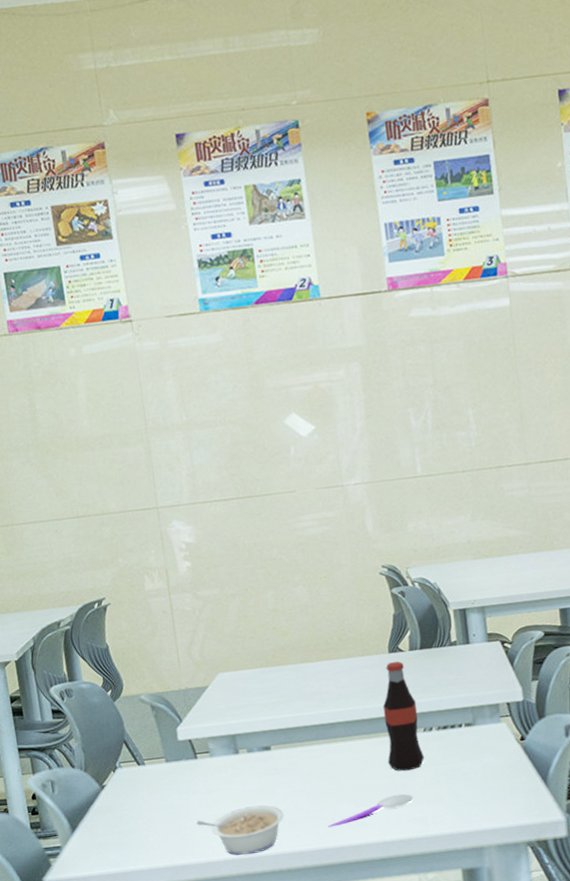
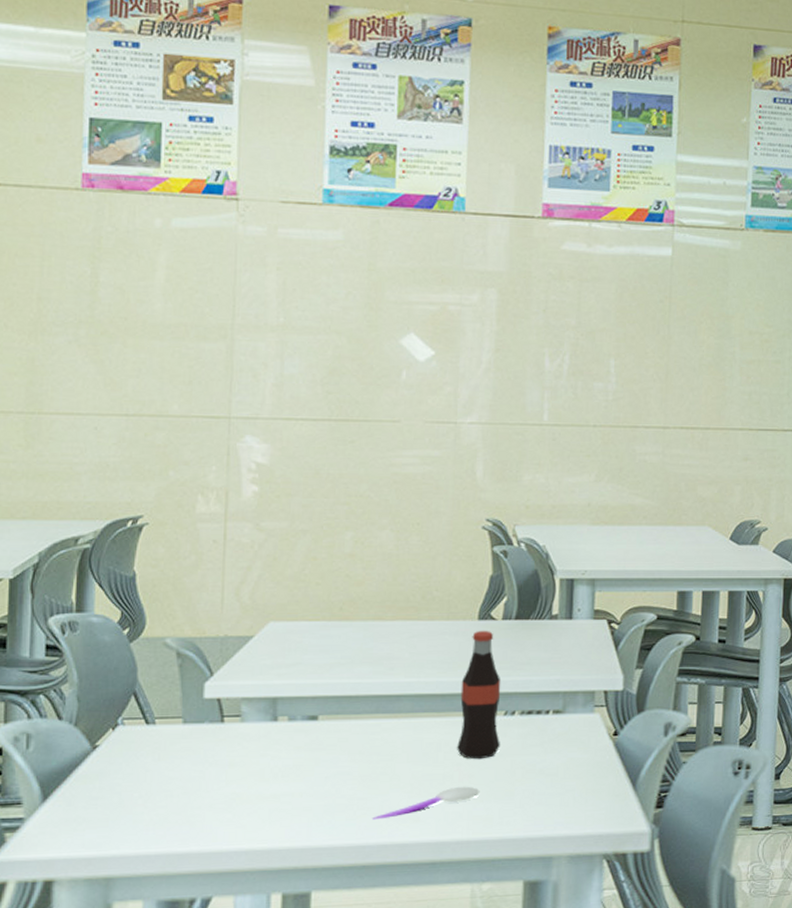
legume: present [196,804,285,855] -> none [207,785,322,847]

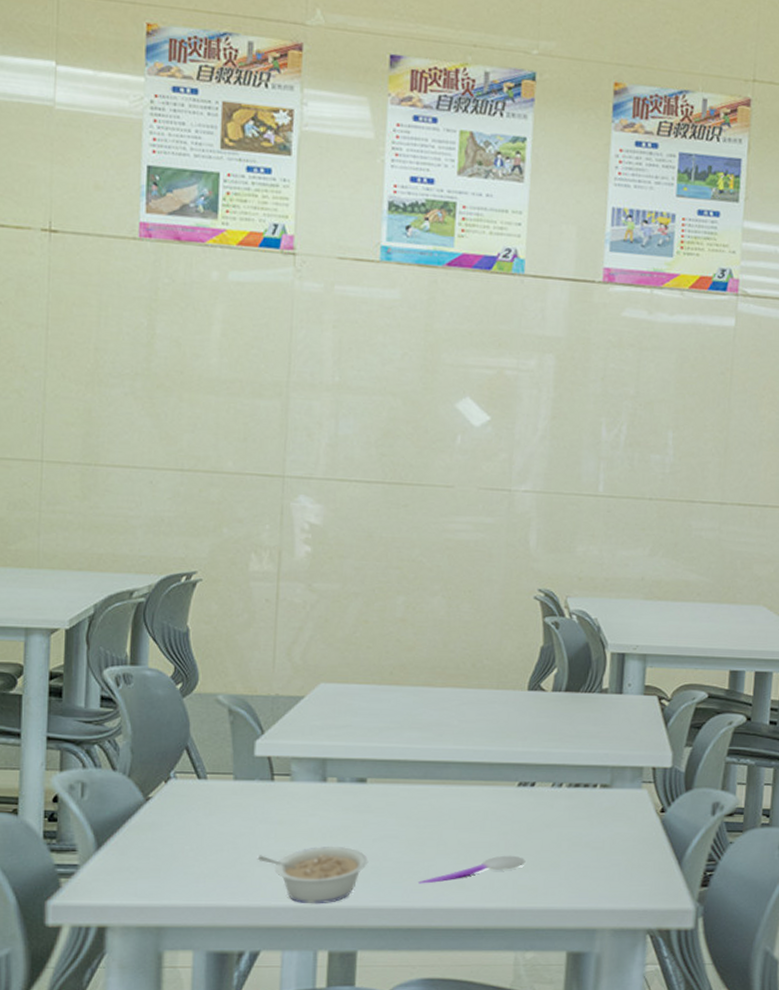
legume: none [207,785,322,847] -> present [257,846,369,904]
bottle: present [457,630,501,760] -> none [504,700,550,830]

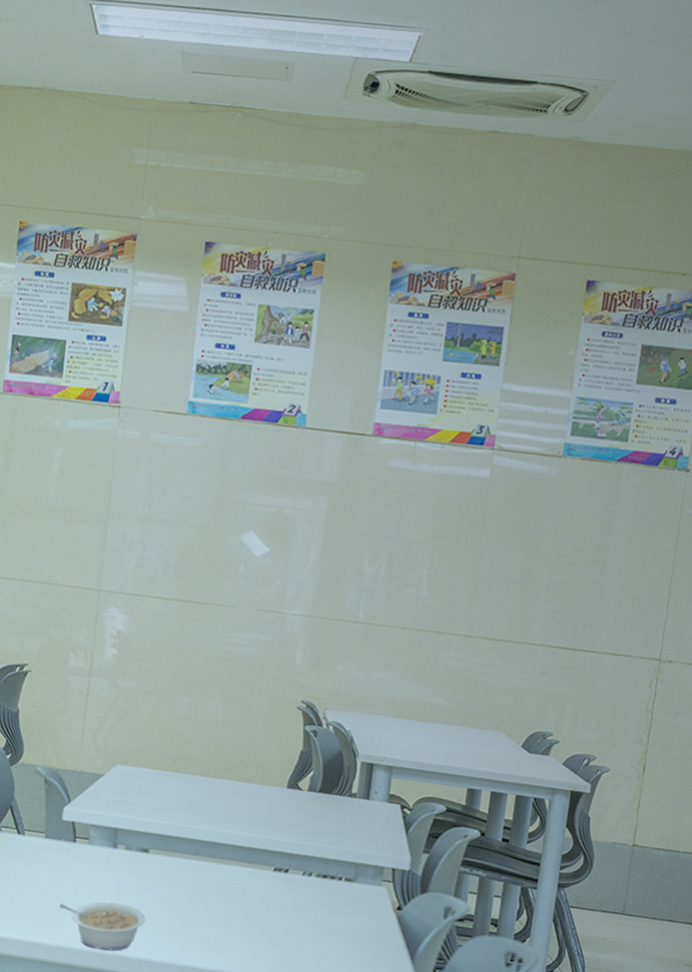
spoon: present [418,855,526,884] -> none [185,930,276,946]

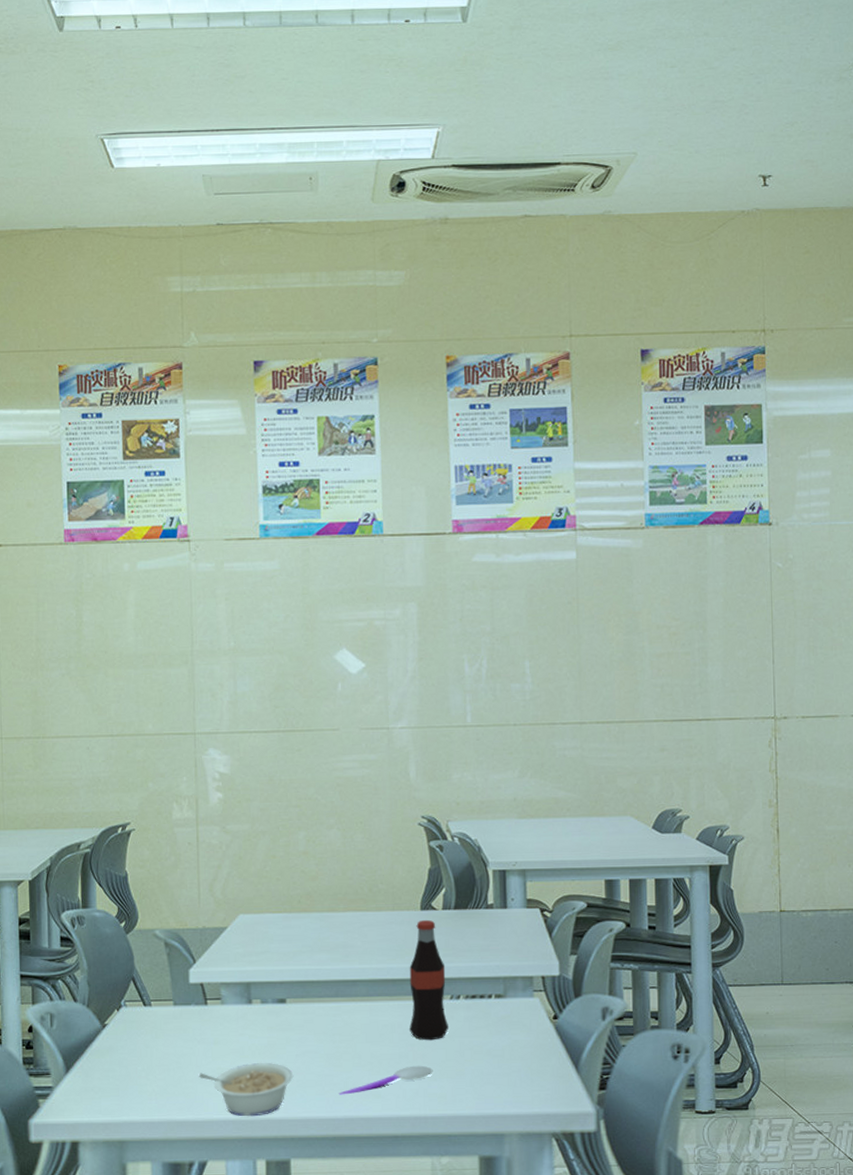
spoon: none [185,930,276,946] -> present [339,1065,433,1095]
bottle: none [260,797,303,910] -> present [409,919,448,1041]

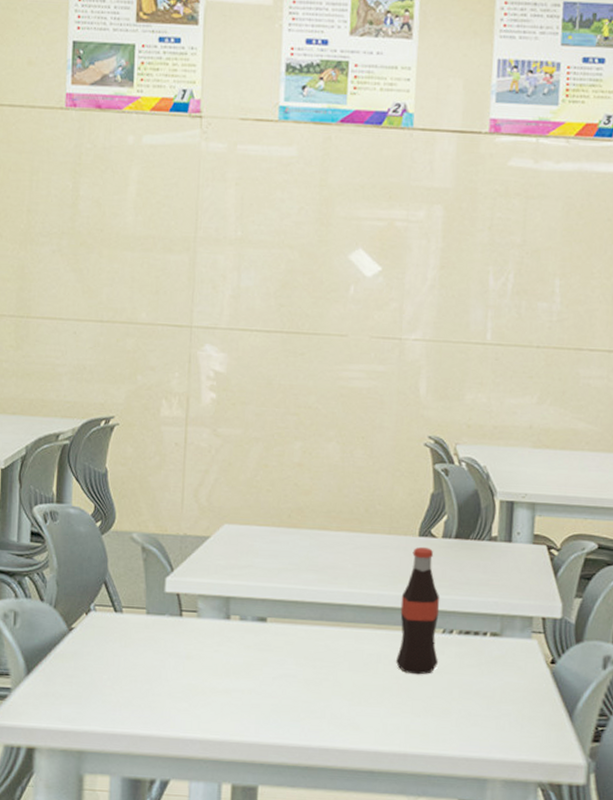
legume: present [198,1062,294,1117] -> none [167,682,269,738]
spoon: present [339,1065,433,1095] -> none [315,699,418,724]

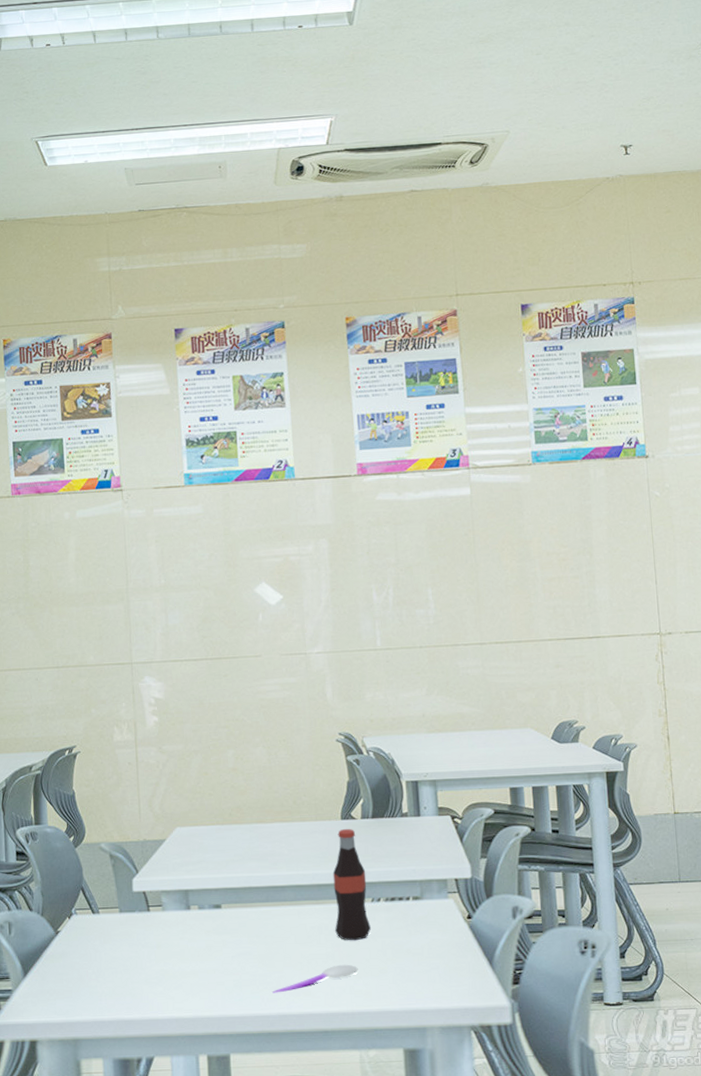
spoon: none [315,699,418,724] -> present [272,964,358,993]

